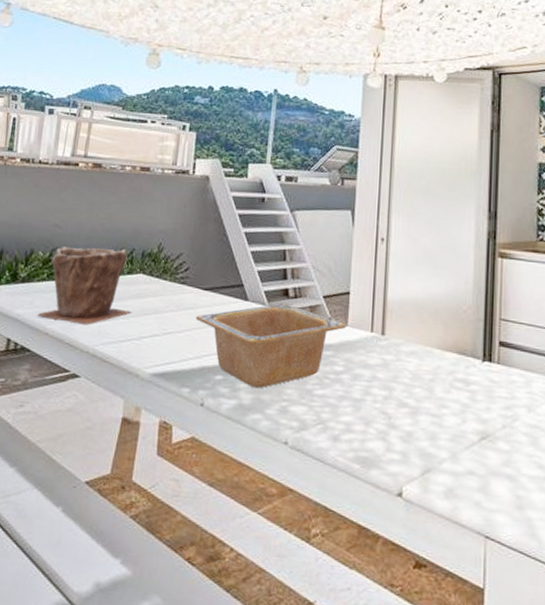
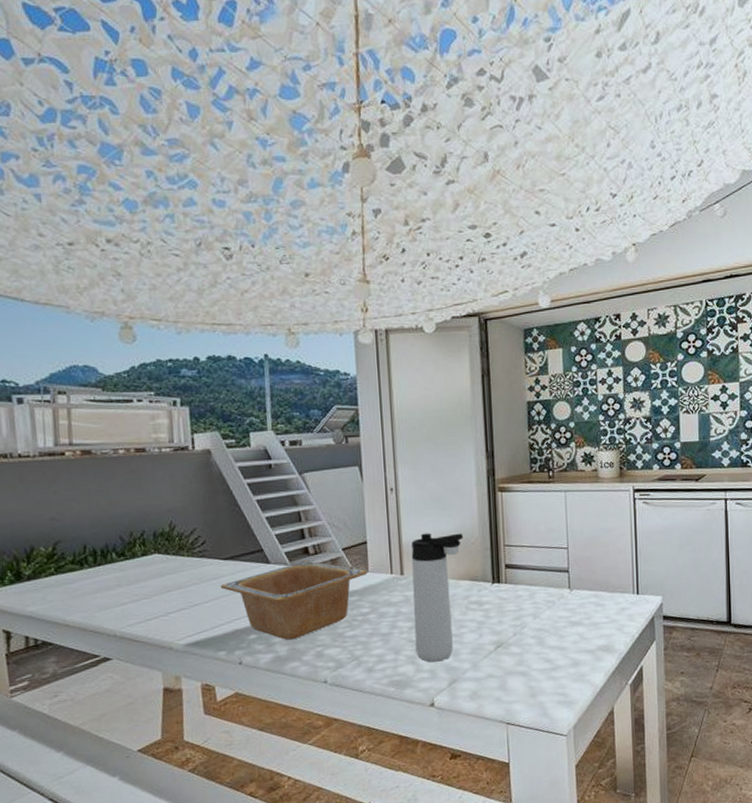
plant pot: present [37,246,132,325] -> none [52,533,154,612]
thermos bottle: none [388,292,454,444] -> present [411,533,463,662]

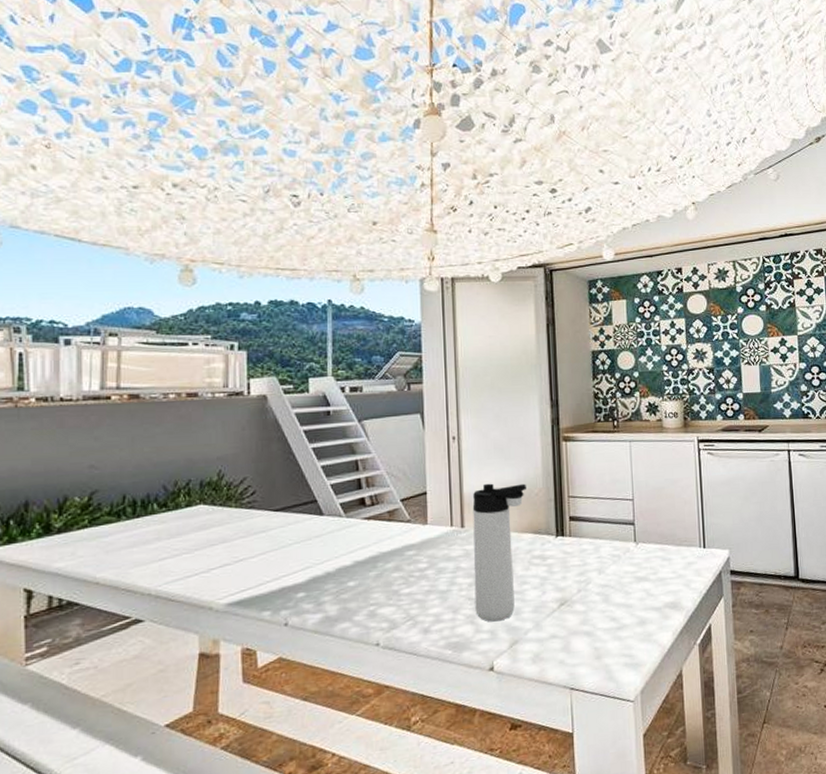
serving bowl: present [220,560,368,640] -> none [268,512,426,599]

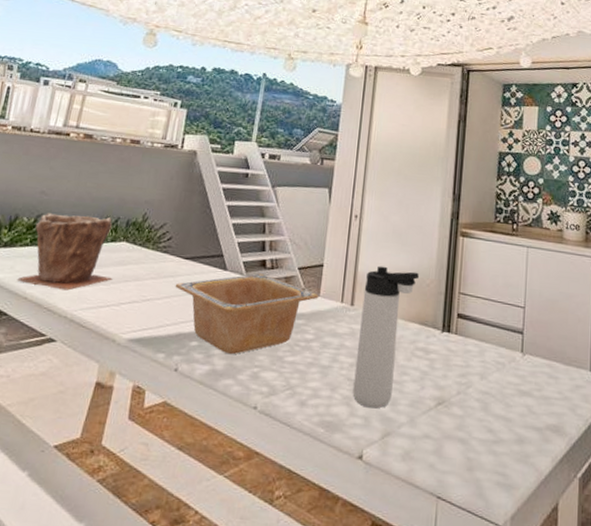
plant pot: none [82,482,196,568] -> present [17,213,113,291]
serving bowl: none [268,512,426,599] -> present [175,273,319,355]

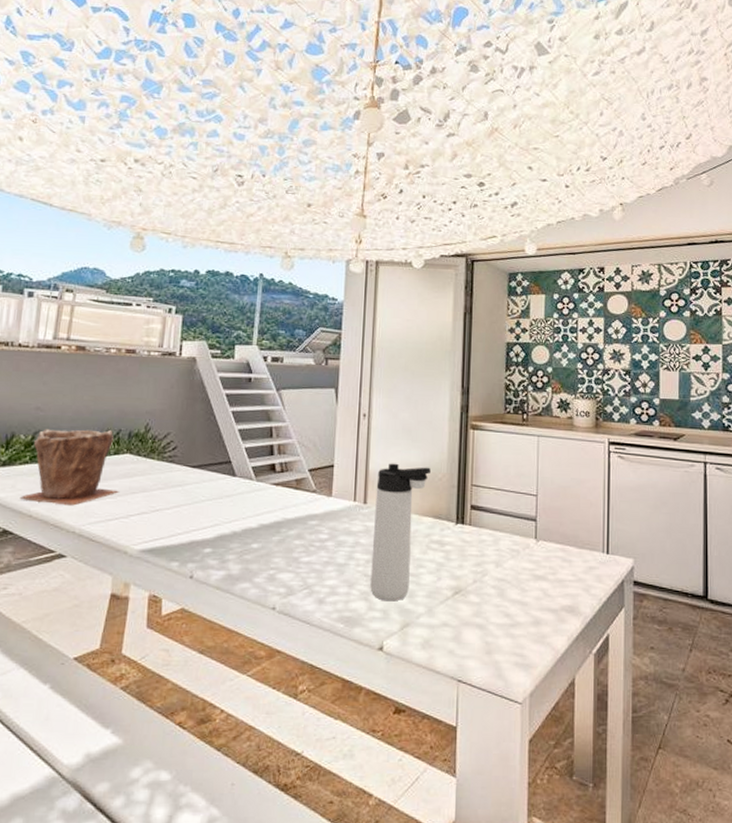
serving bowl: present [175,273,319,355] -> none [184,477,331,559]

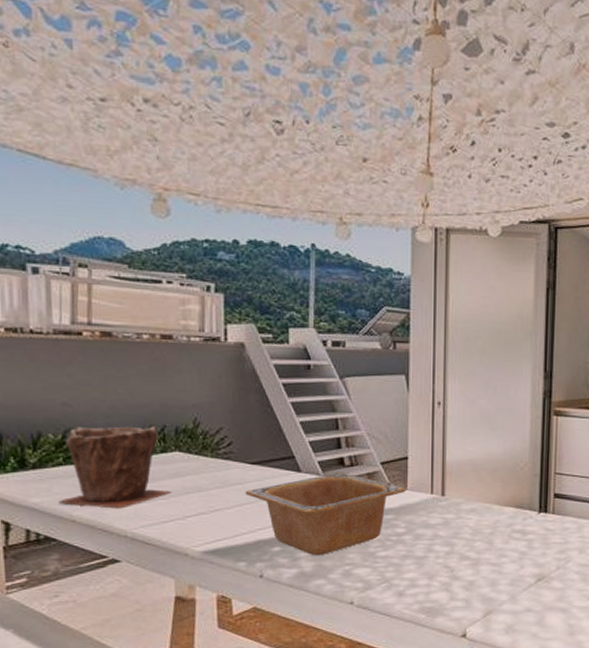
serving bowl: none [184,477,331,559] -> present [245,472,406,556]
thermos bottle: present [370,463,431,602] -> none [451,453,512,591]

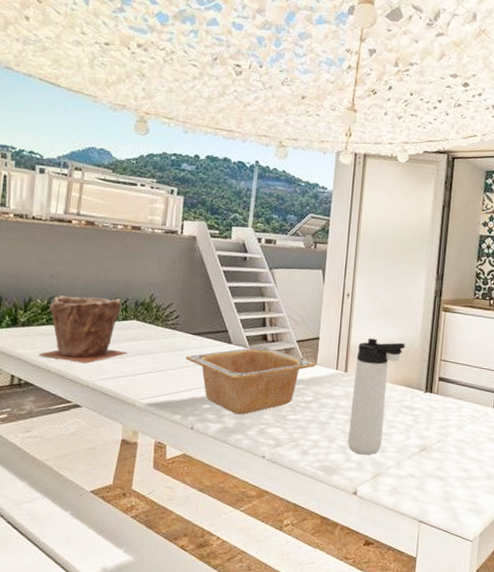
thermos bottle: none [451,453,512,591] -> present [348,338,405,455]

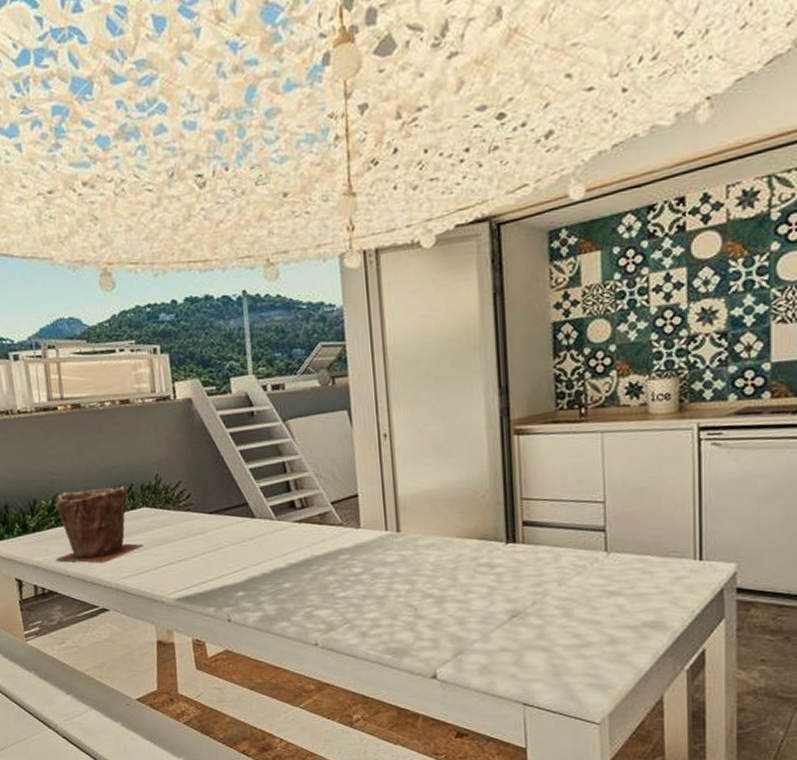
serving bowl: present [185,346,316,415] -> none [206,515,359,599]
thermos bottle: present [348,338,405,455] -> none [408,484,470,630]

